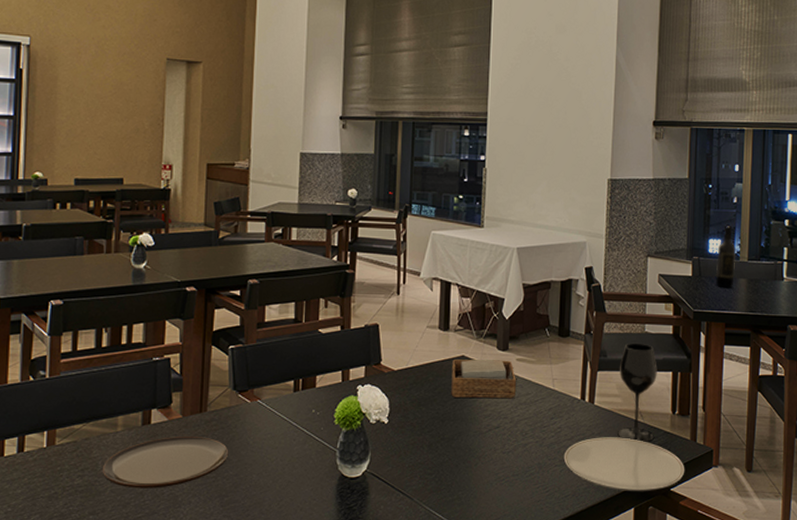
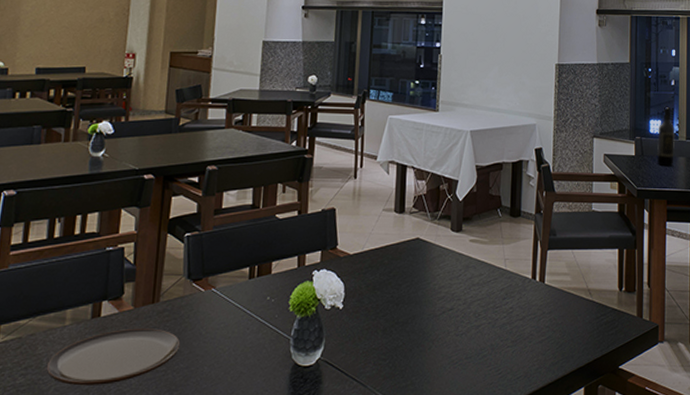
napkin holder: present [451,359,516,399] -> none [406,241,469,281]
plate: present [563,437,685,491] -> none [515,315,633,370]
wineglass: present [618,343,657,442] -> none [567,221,604,320]

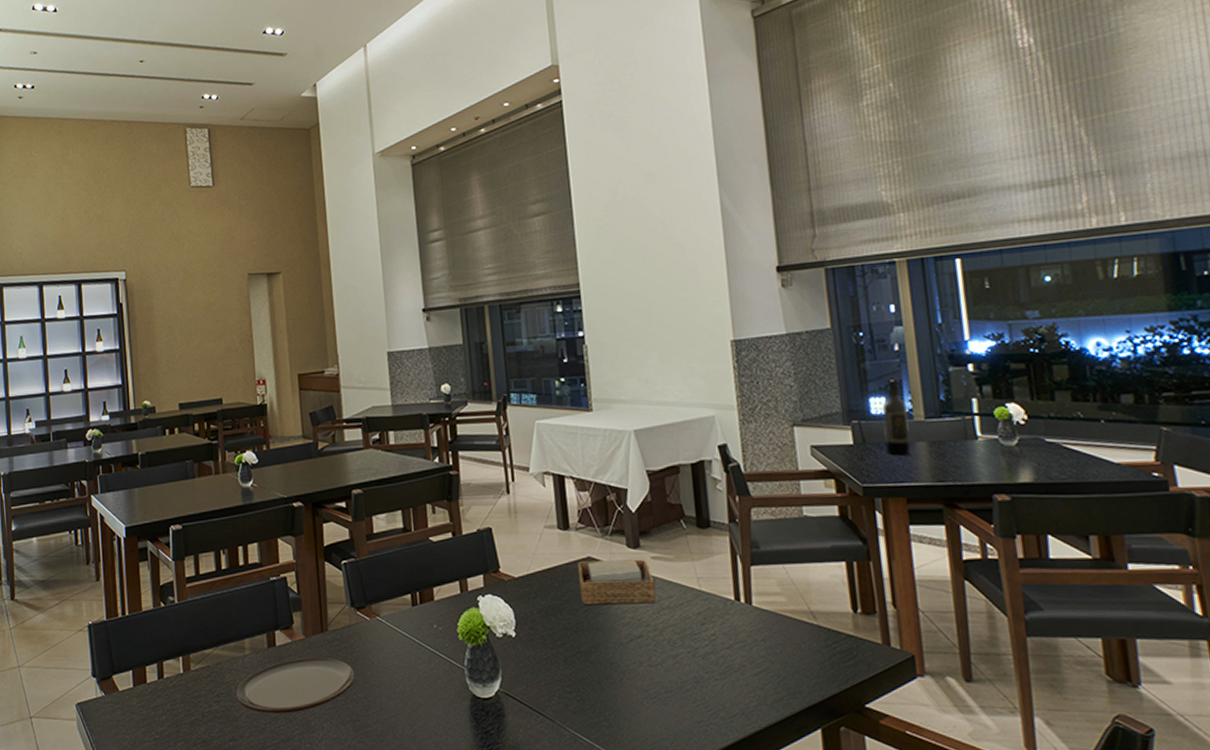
napkin holder: none [406,241,469,281] -> present [578,559,656,605]

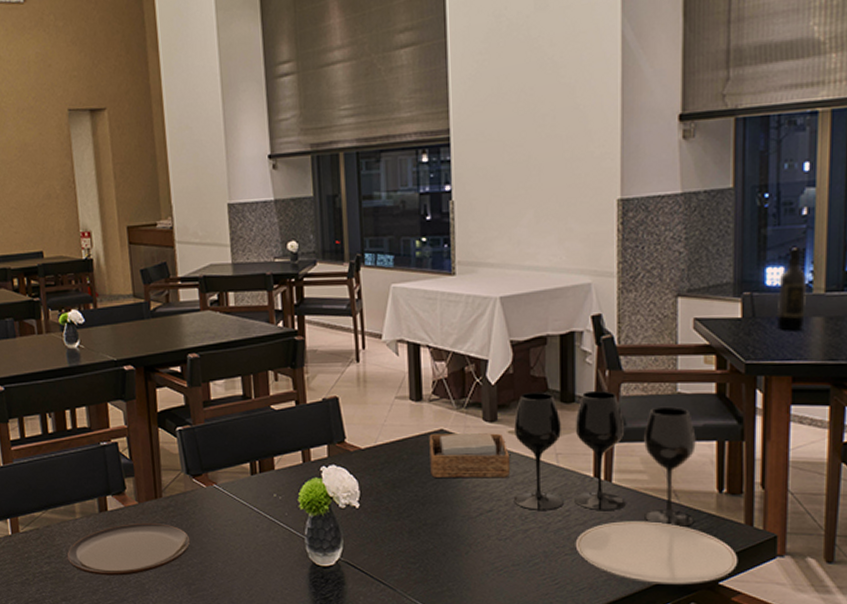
wine glass: none [655,515,768,635] -> present [513,390,626,510]
plate: none [723,643,881,709] -> present [575,521,738,585]
wineglass: none [777,529,834,648] -> present [644,406,696,527]

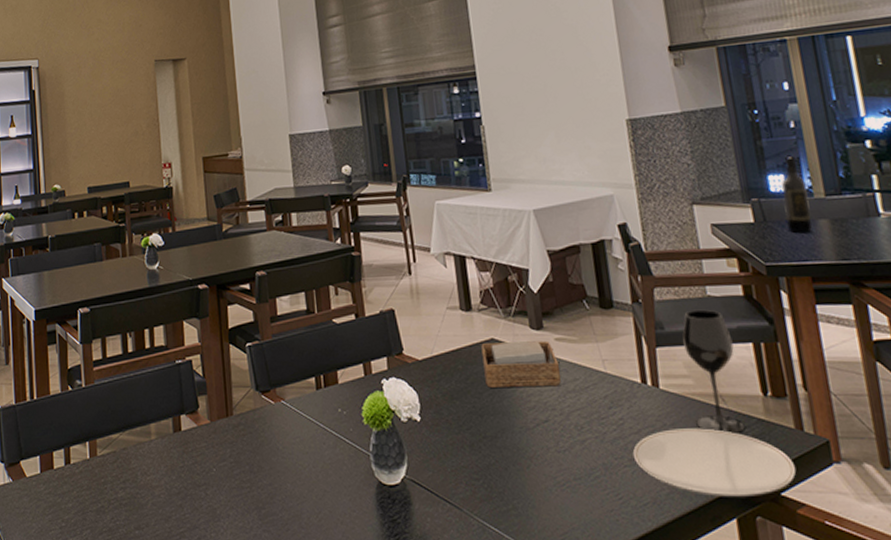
plate: present [67,522,191,576] -> none [142,442,260,501]
wine glass: present [513,390,626,510] -> none [558,295,676,419]

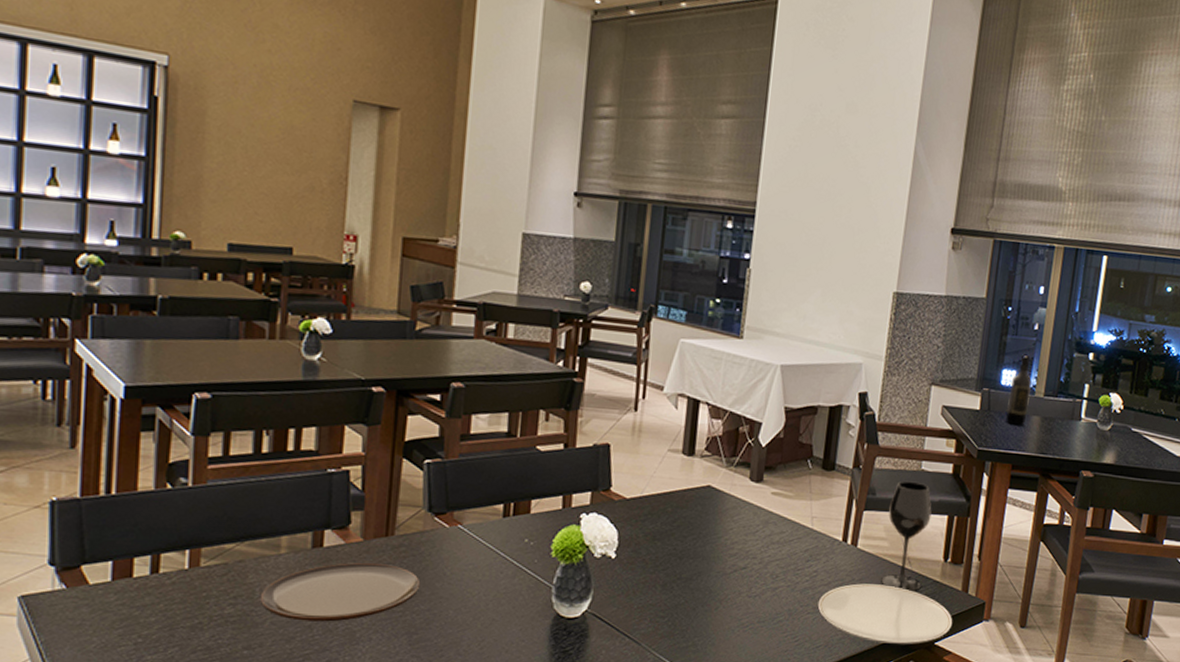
plate: none [142,442,260,501] -> present [261,562,421,622]
napkin holder: present [481,340,561,388] -> none [692,489,770,537]

